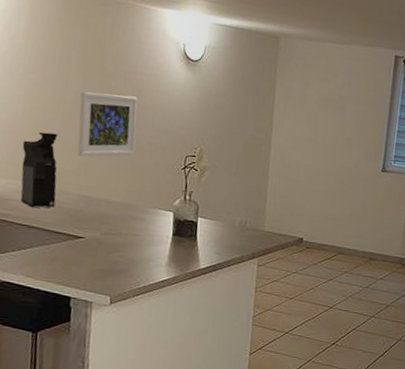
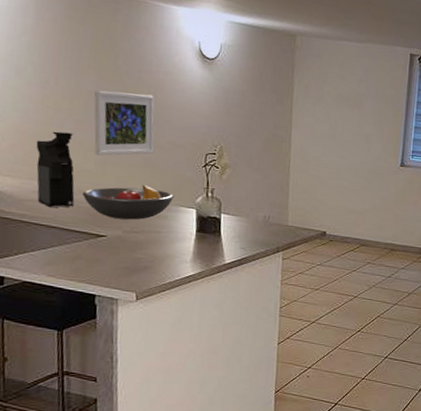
fruit bowl: none [63,185,153,222] -> present [82,184,175,220]

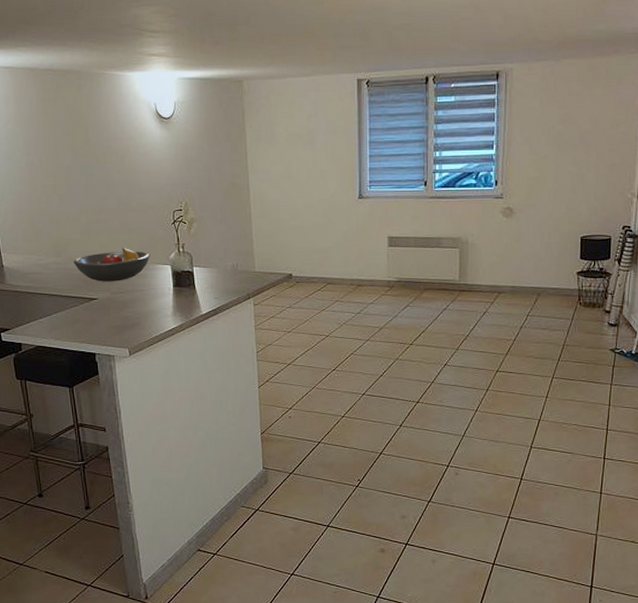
coffee maker: present [36,131,75,208] -> none [31,207,68,278]
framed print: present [94,90,155,156] -> none [72,162,128,225]

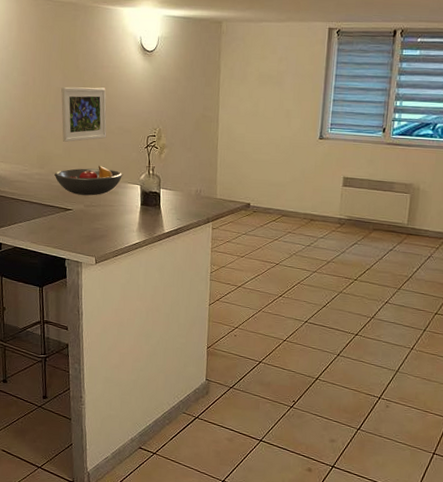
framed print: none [72,162,128,225] -> present [61,86,107,142]

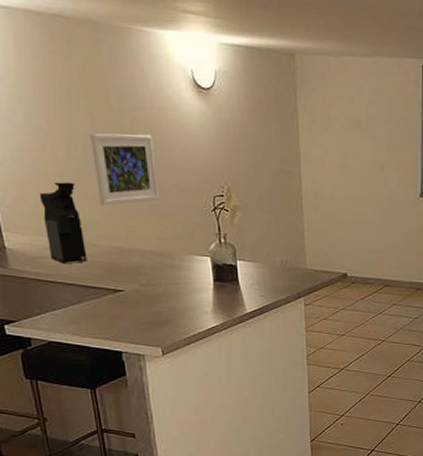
coffee maker: none [20,123,49,187] -> present [39,182,87,264]
fruit bowl: present [54,165,123,196] -> none [94,233,187,272]

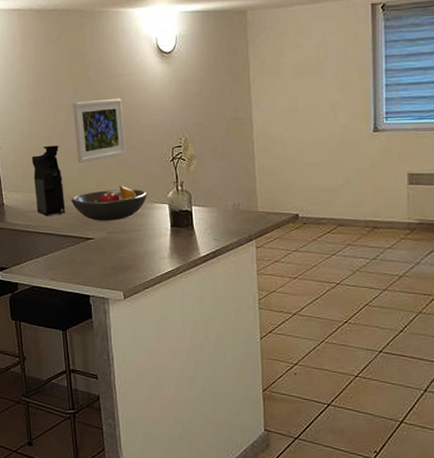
fruit bowl: none [94,233,187,272] -> present [71,185,148,221]

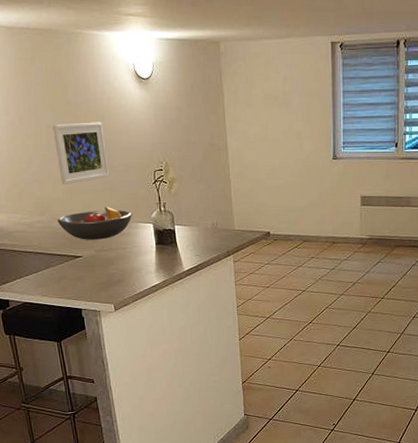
coffee maker: present [31,145,65,217] -> none [13,167,52,236]

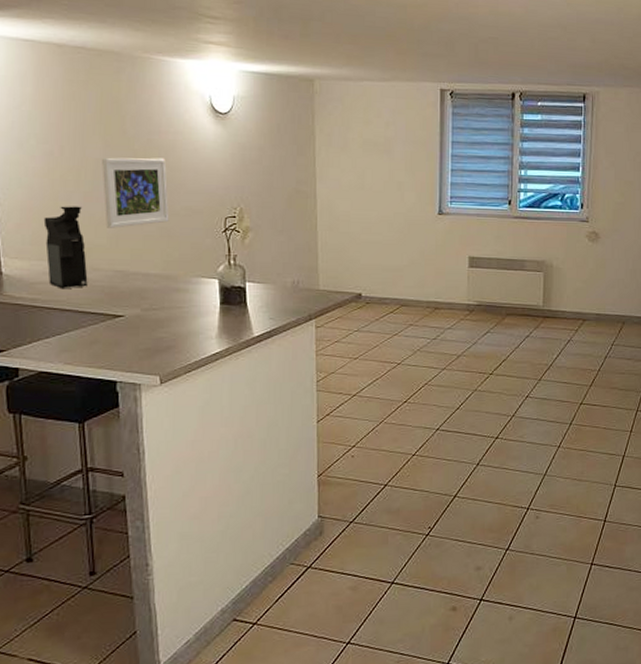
coffee maker: none [13,167,52,236] -> present [43,206,88,290]
fruit bowl: present [57,206,133,240] -> none [96,256,194,296]

